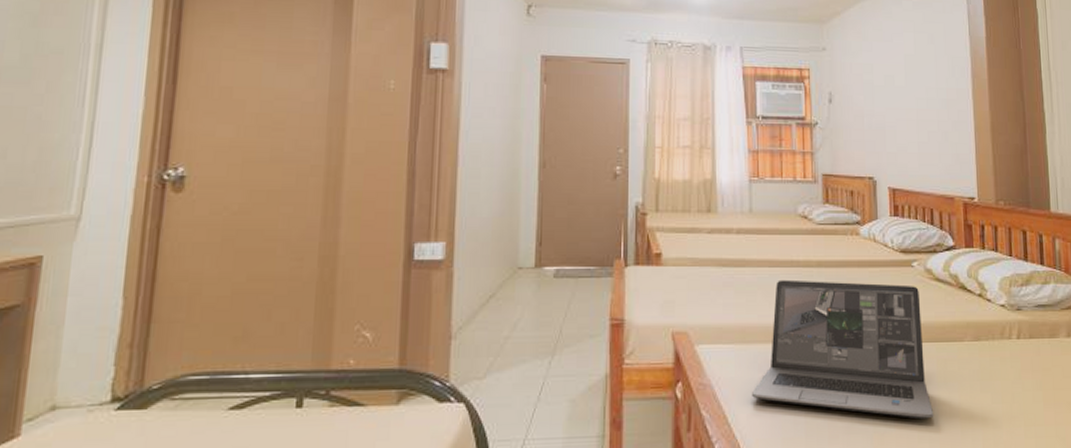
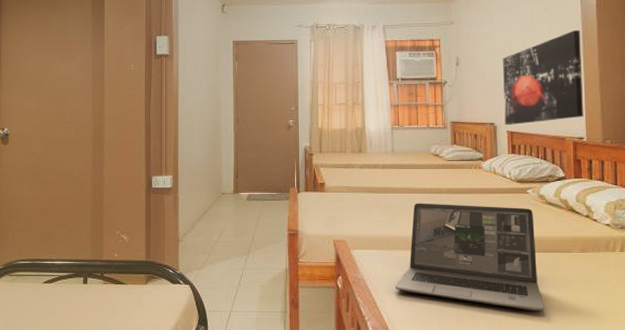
wall art: none [883,67,974,180] -> present [503,30,583,125]

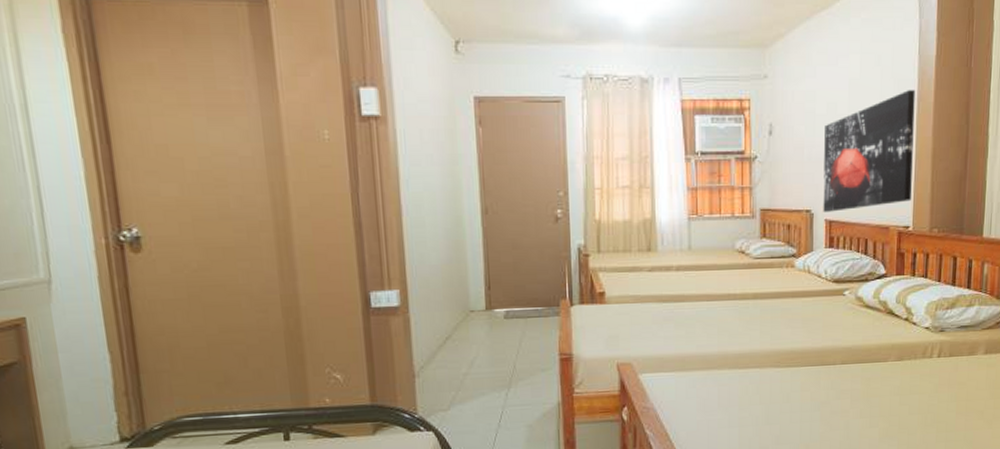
laptop: present [395,203,544,312] -> none [691,312,855,430]

